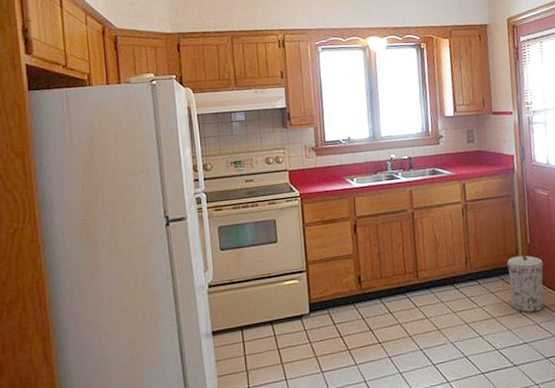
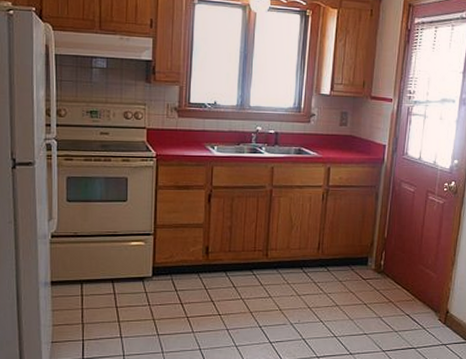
trash can: present [507,255,544,313] -> none [357,248,396,306]

